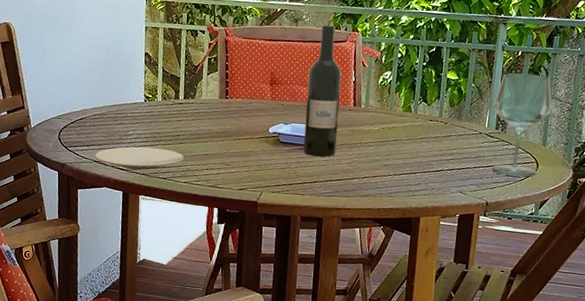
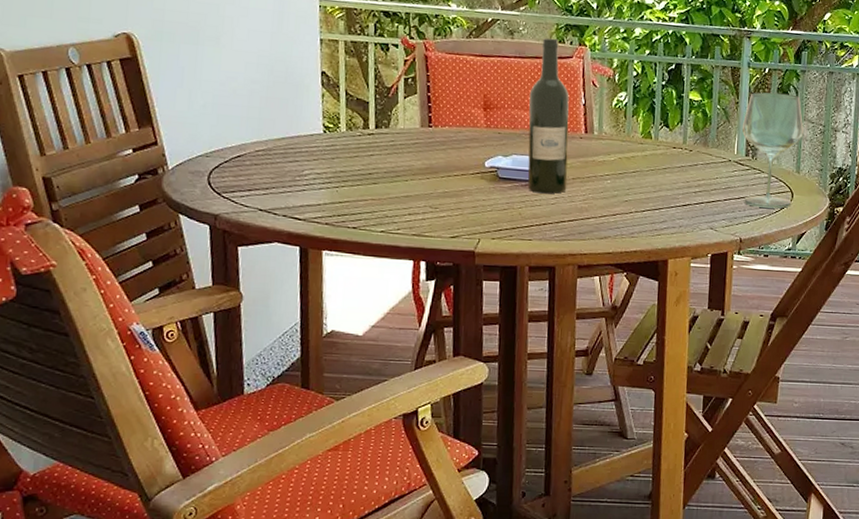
plate: present [94,146,185,170] -> none [259,189,380,219]

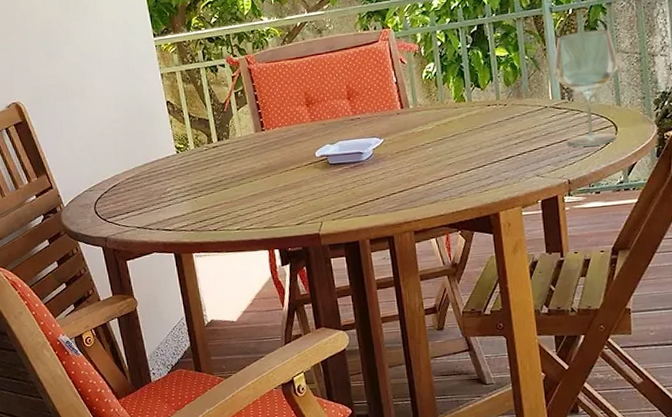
wine bottle: present [527,38,570,194] -> none [344,27,393,172]

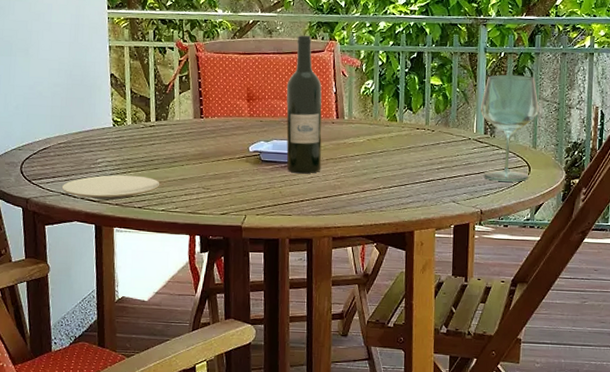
plate: none [136,198,232,228] -> present [61,175,160,200]
wine bottle: none [344,27,393,172] -> present [286,35,322,174]

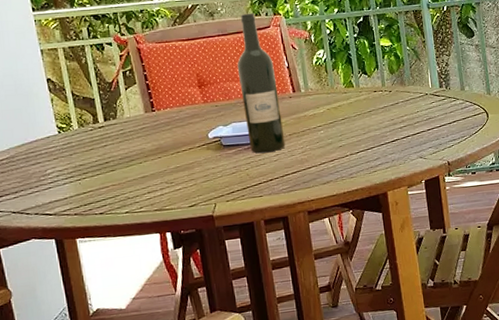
plate: present [61,175,160,200] -> none [11,180,120,213]
wine glass: present [480,74,539,182] -> none [432,25,488,132]

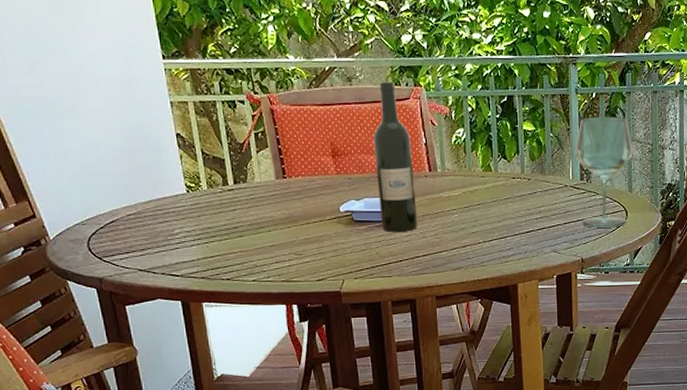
wine glass: none [432,25,488,132] -> present [575,116,633,228]

